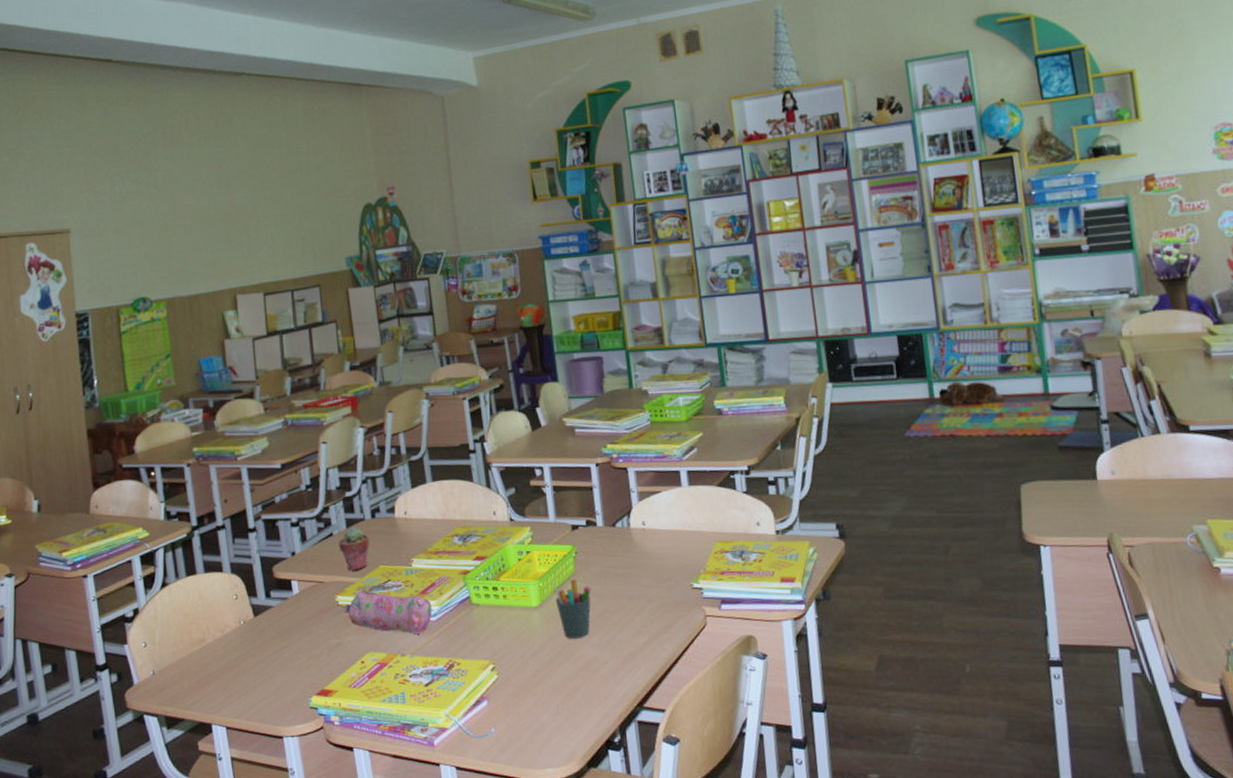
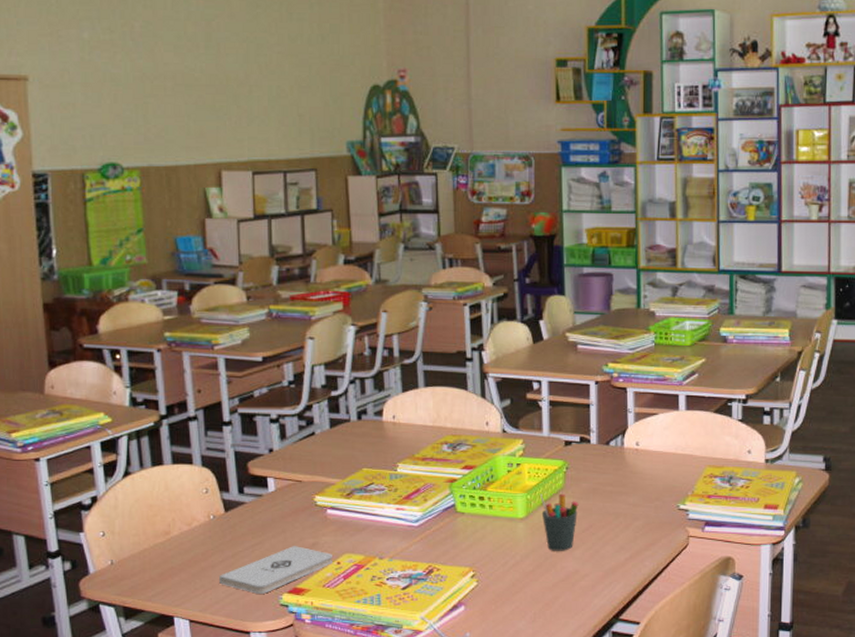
notepad: none [252,647,357,697] -> present [219,546,332,594]
potted succulent: present [338,527,370,571] -> none [320,427,354,472]
pencil case: present [345,589,432,635] -> none [323,491,415,539]

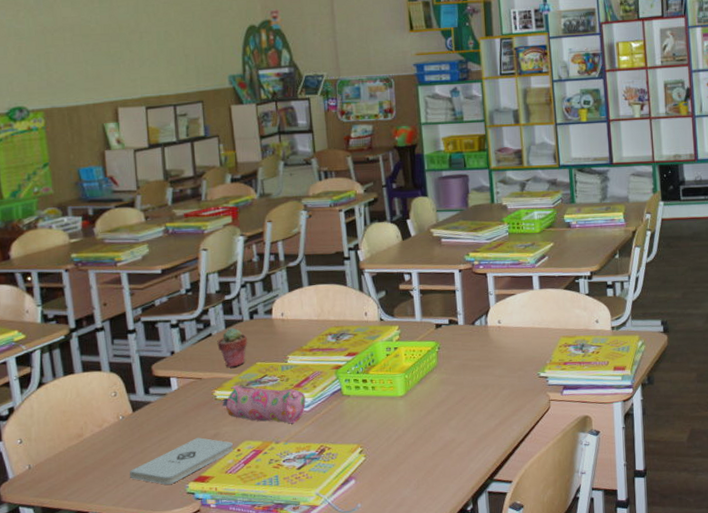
potted succulent: none [320,427,354,472] -> present [217,327,248,368]
pencil case: none [323,491,415,539] -> present [222,384,306,424]
pen holder: present [540,493,579,551] -> none [417,371,451,423]

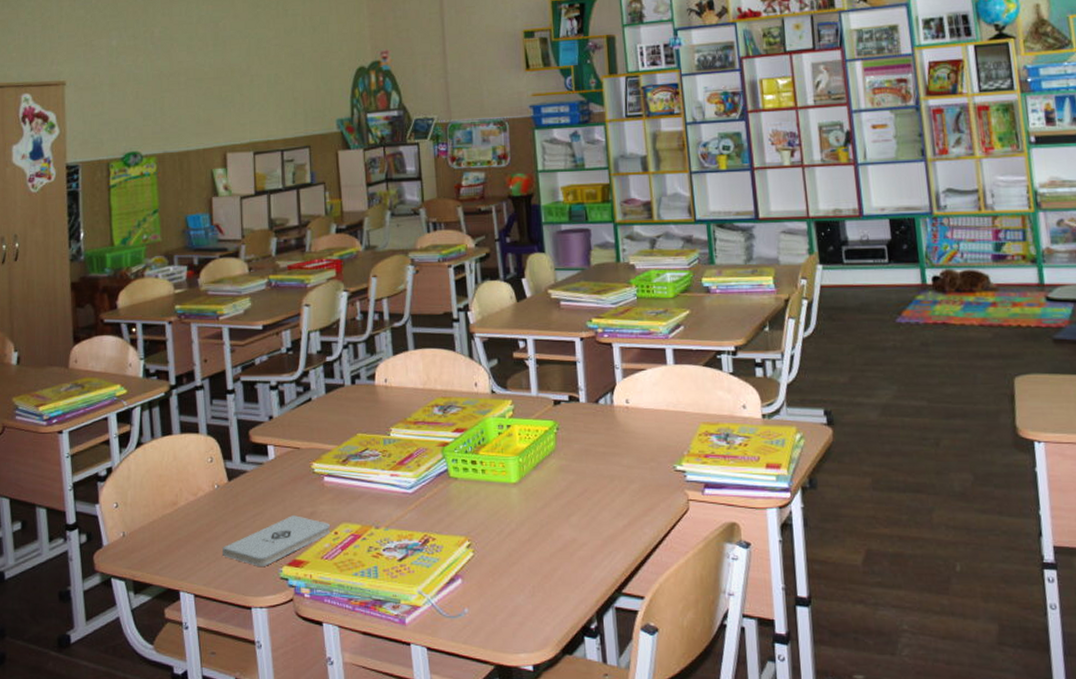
potted succulent: present [217,327,248,368] -> none [317,392,349,438]
pencil case: present [222,384,306,424] -> none [320,457,409,507]

